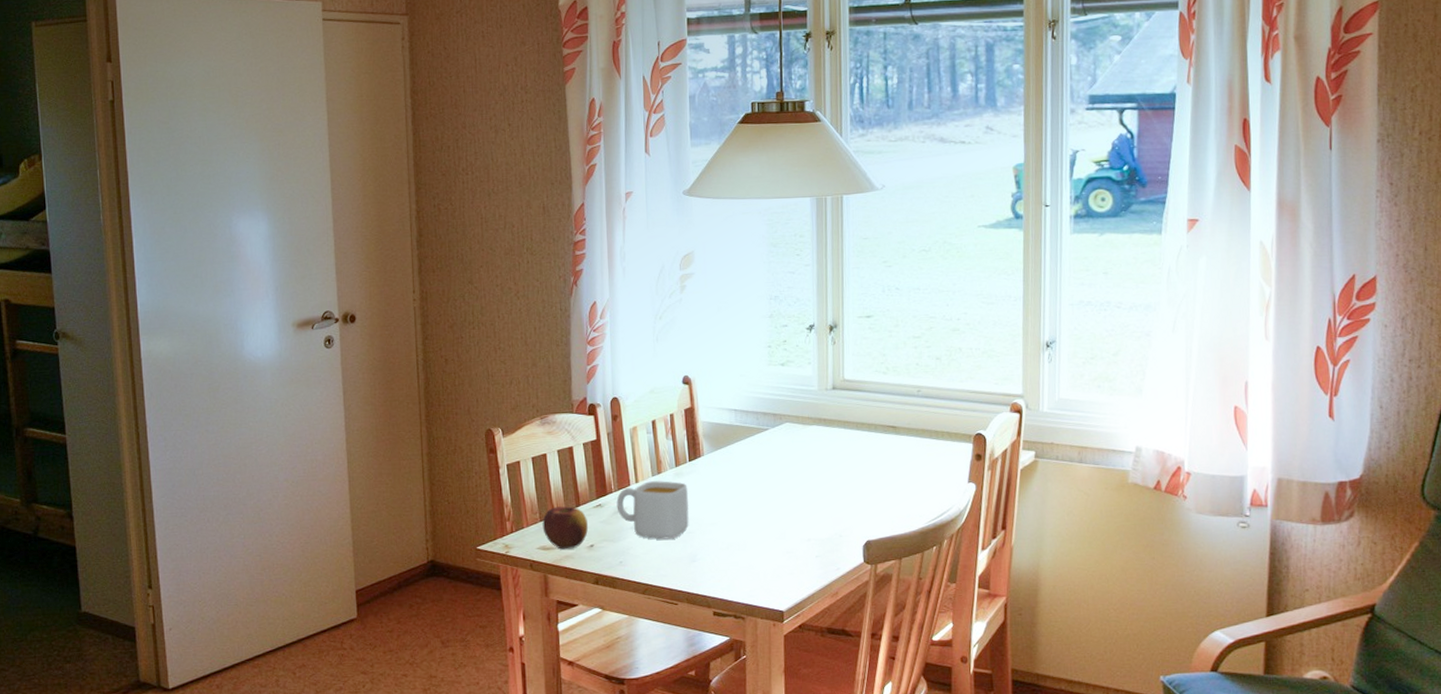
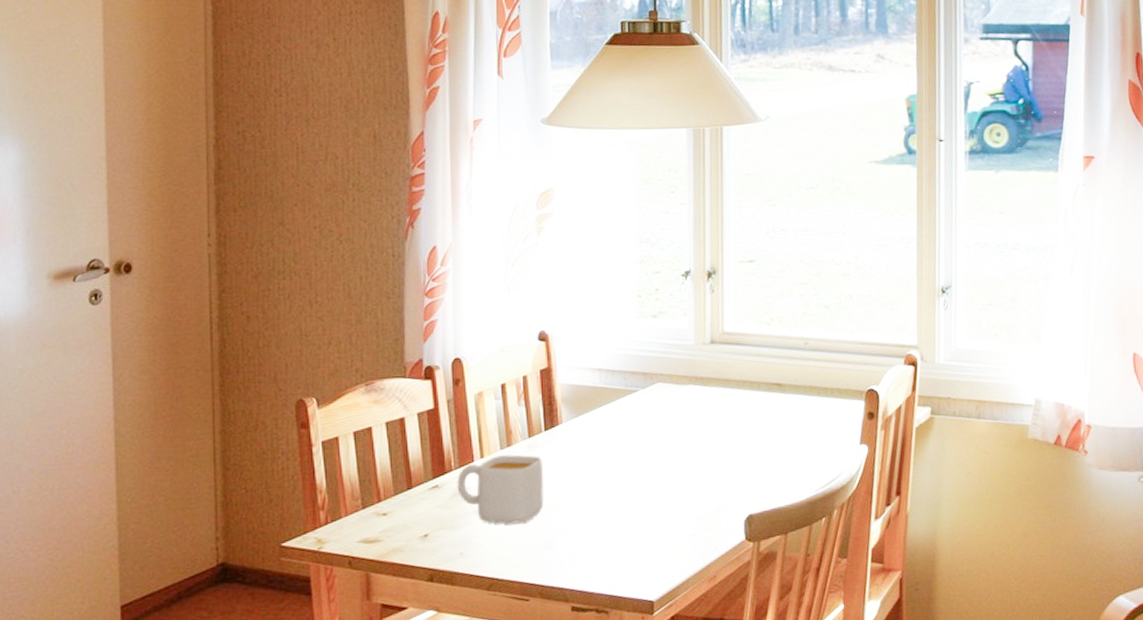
apple: present [542,506,588,550] -> none [365,489,421,542]

